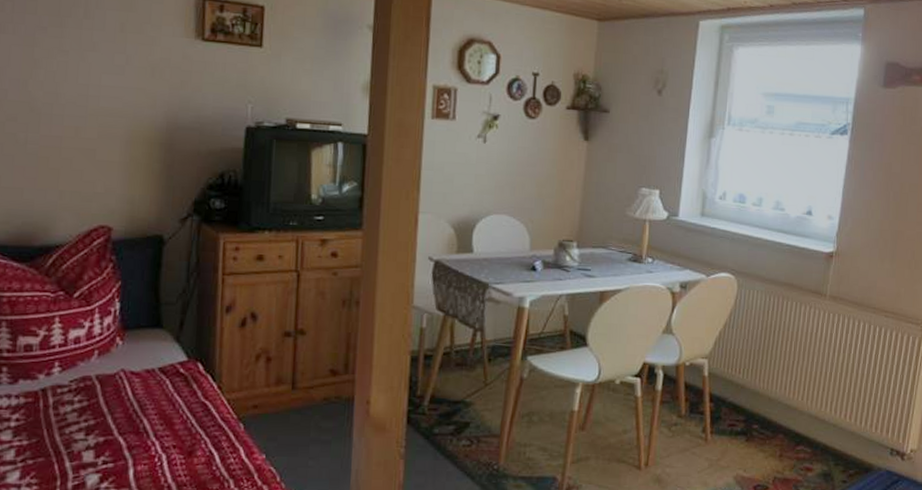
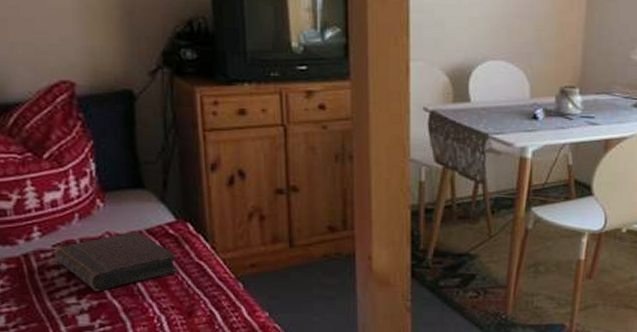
book: none [70,369,184,428] -> present [54,232,178,291]

